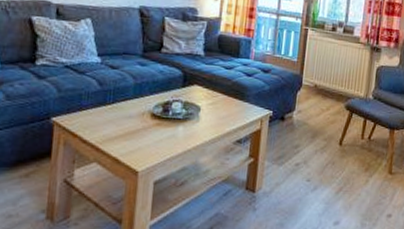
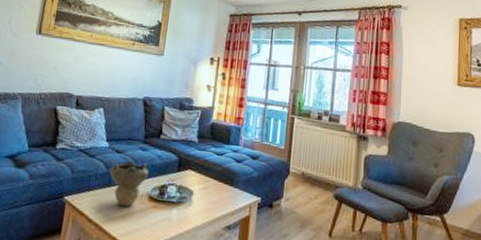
decorative bowl: none [104,76,150,126] -> present [109,160,149,207]

